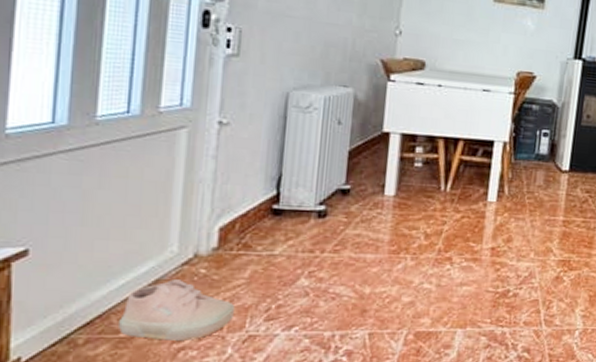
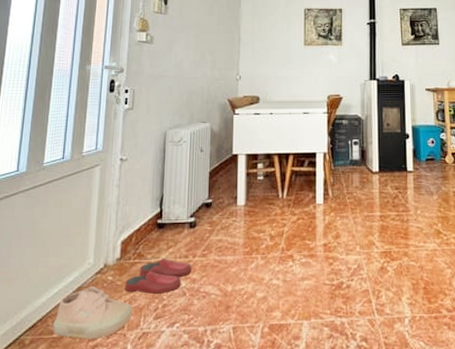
slippers: none [224,250,319,292] -> present [124,257,192,294]

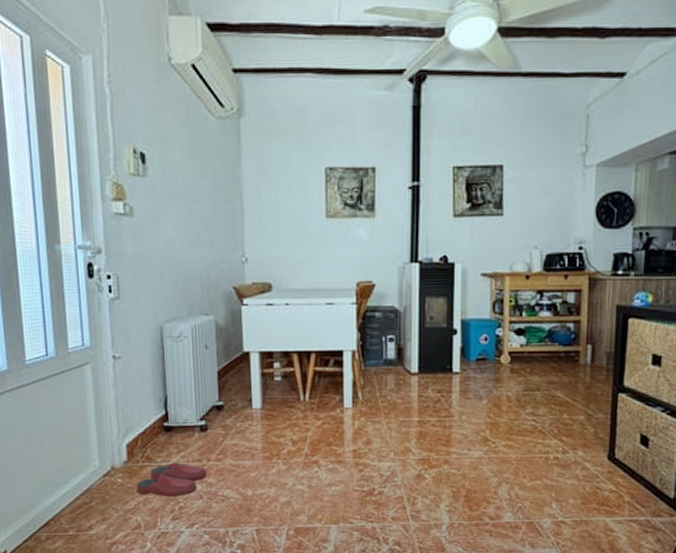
shoe: present [52,286,133,339] -> none [66,488,148,537]

